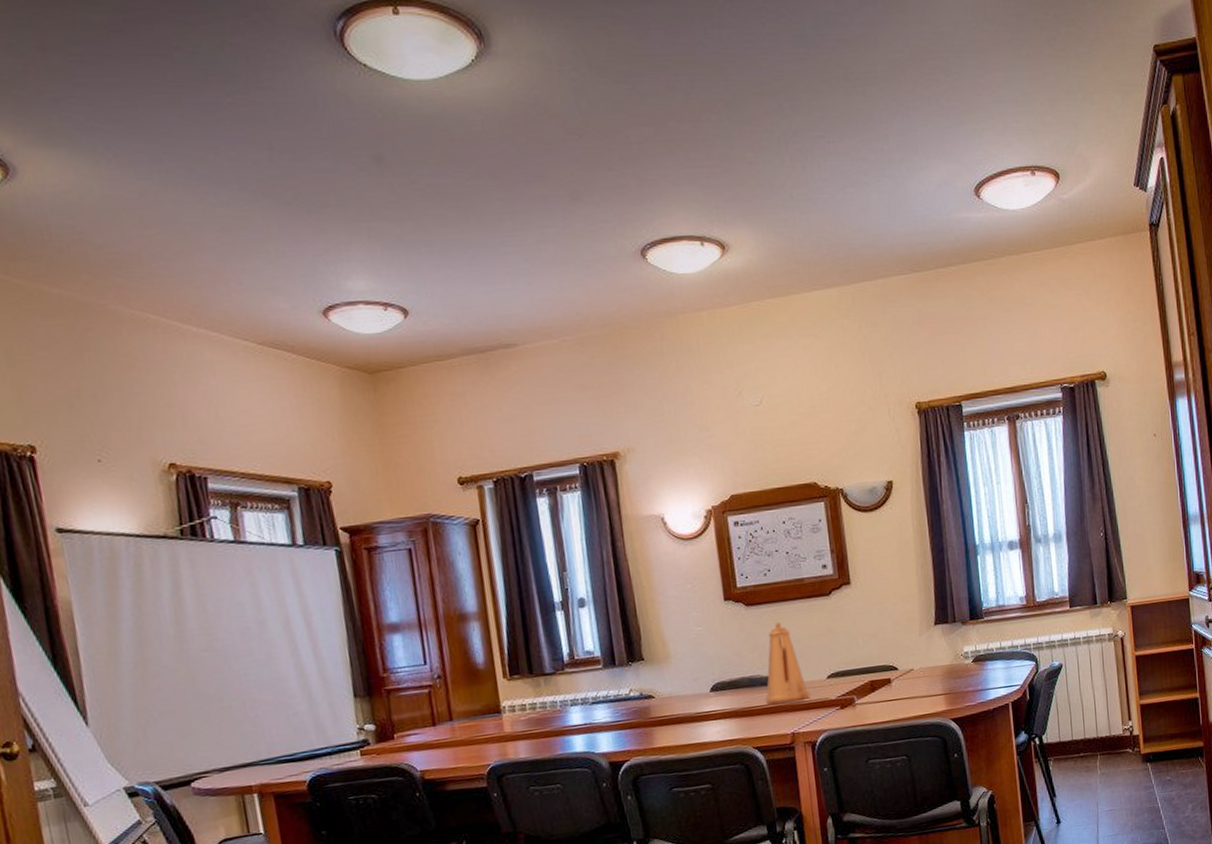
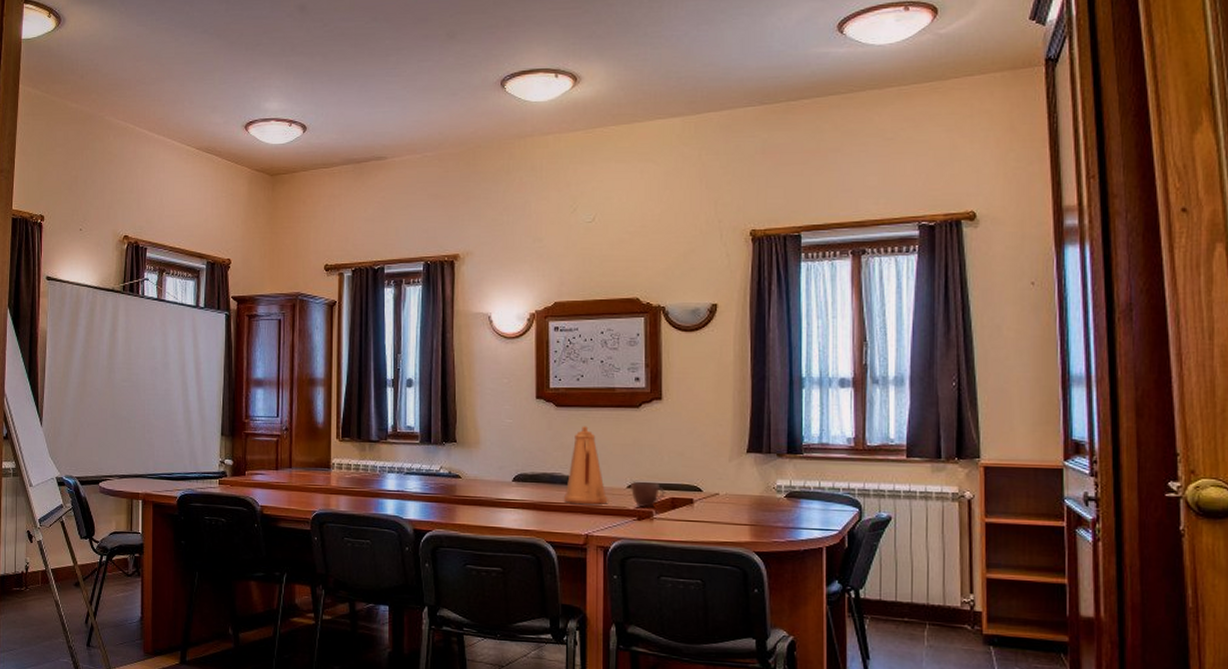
cup: none [830,668,864,695] -> present [631,481,665,506]

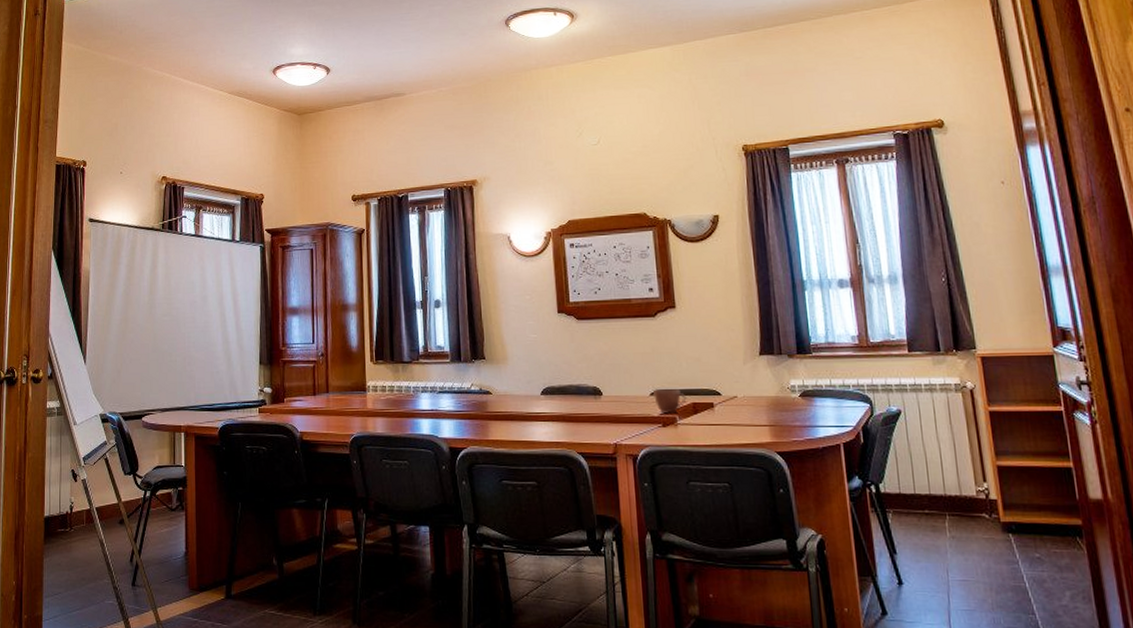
coffee pot: present [563,426,608,504] -> none [590,337,633,413]

